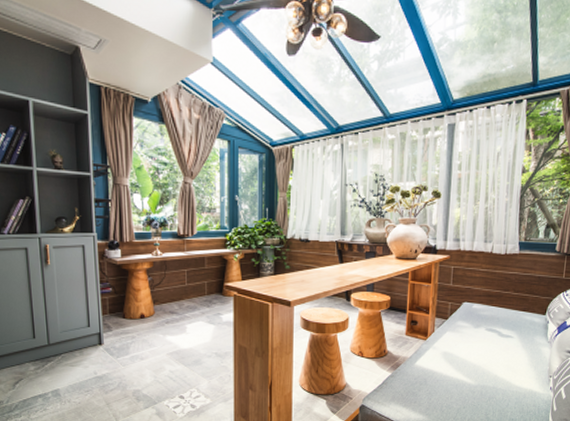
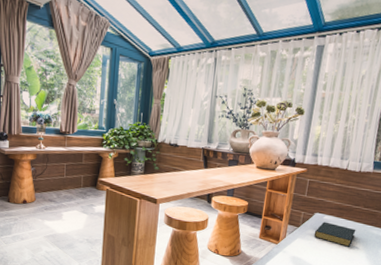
hardback book: none [464,311,508,337] -> present [313,222,356,247]

